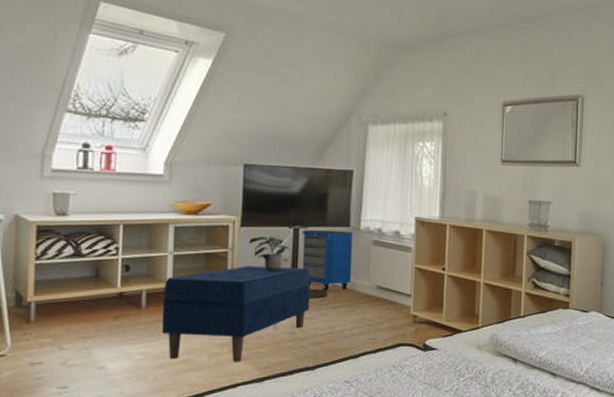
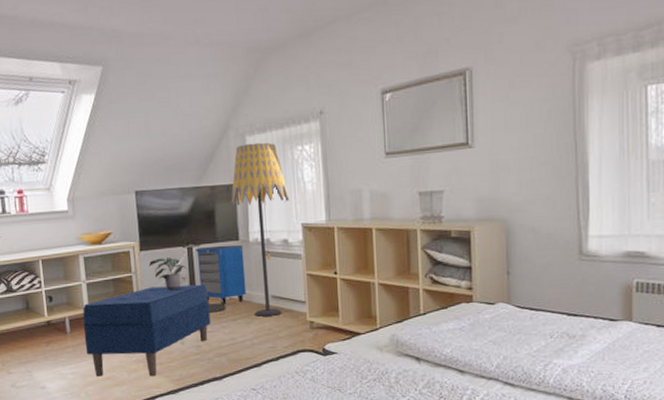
floor lamp: none [346,132,406,307] -> present [231,142,290,317]

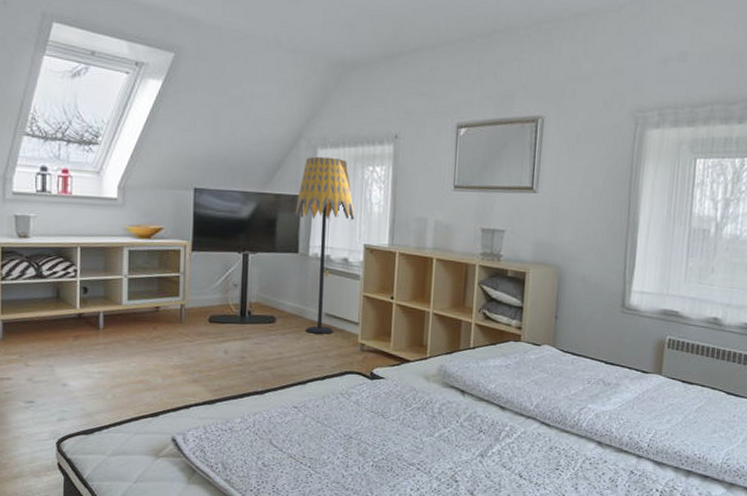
bench: present [82,284,211,377] -> none [118,290,260,384]
potted plant: present [148,258,188,290] -> none [199,261,241,296]
cabinet: present [195,245,247,305] -> none [251,255,302,317]

